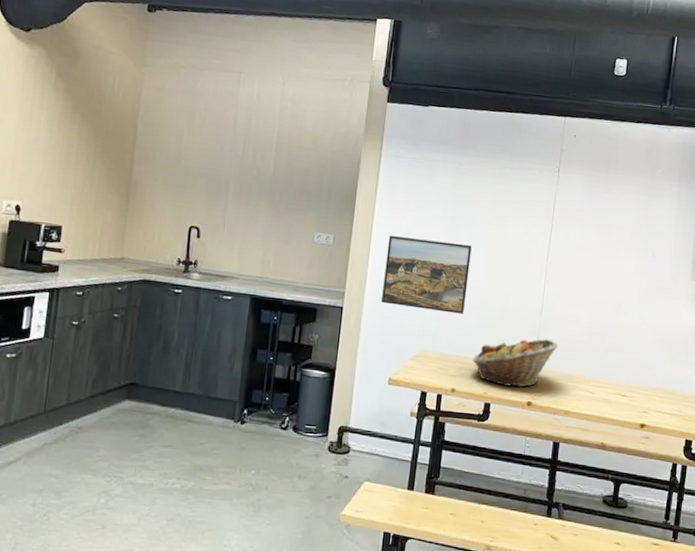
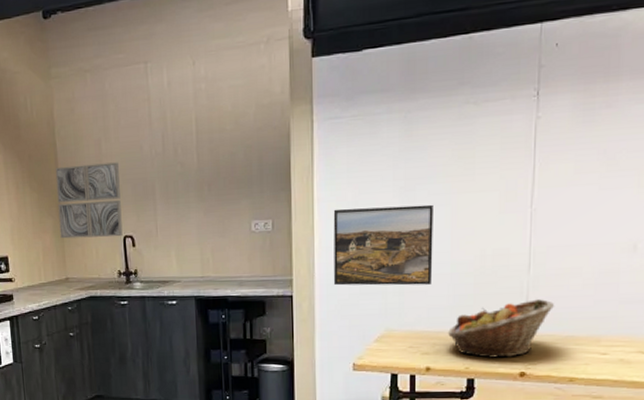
wall art: none [123,148,197,226] -> present [55,162,123,239]

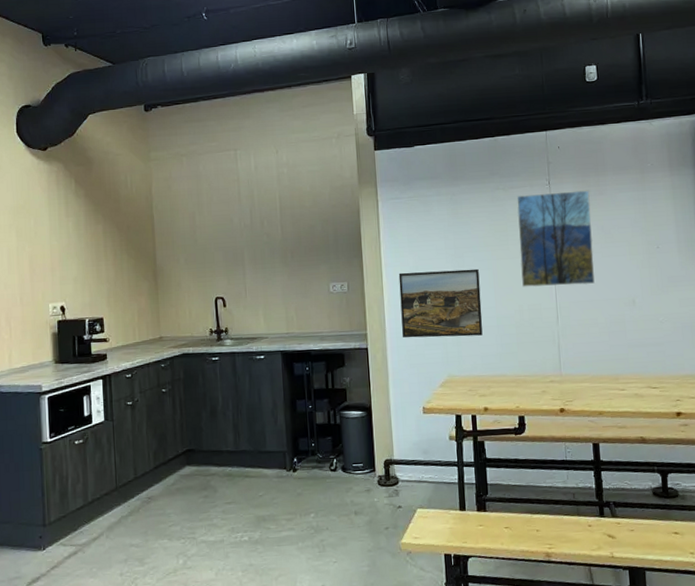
wall art: present [55,162,123,239] -> none [152,232,214,301]
fruit basket: present [448,299,555,358] -> none [500,345,581,397]
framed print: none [488,101,593,228] -> present [516,190,595,287]

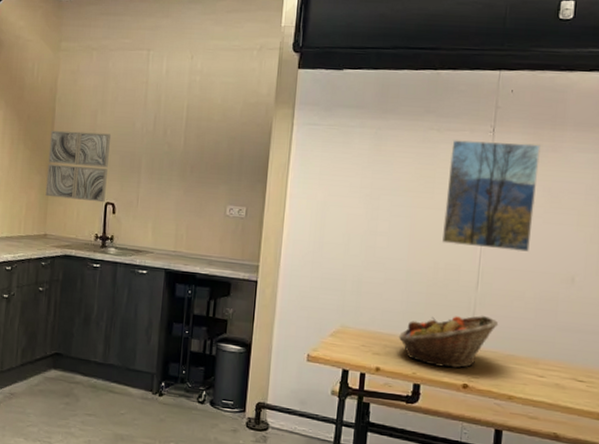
wall art: none [152,232,214,301] -> present [45,130,111,203]
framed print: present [398,268,483,338] -> none [296,206,395,288]
fruit basket: none [500,345,581,397] -> present [399,315,499,368]

